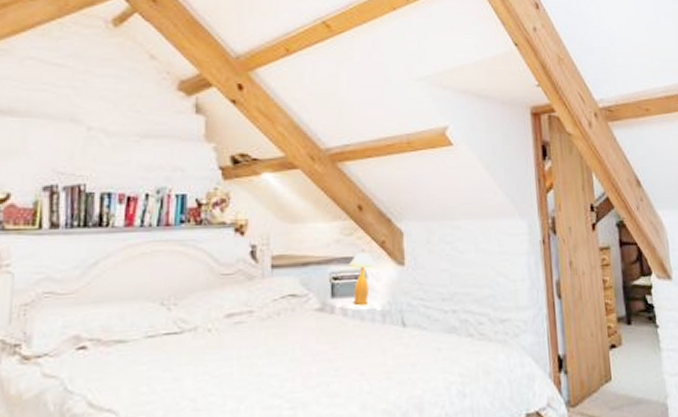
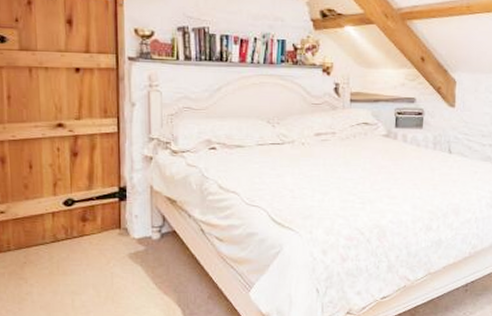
table lamp: present [348,250,377,306] -> none [410,93,433,136]

